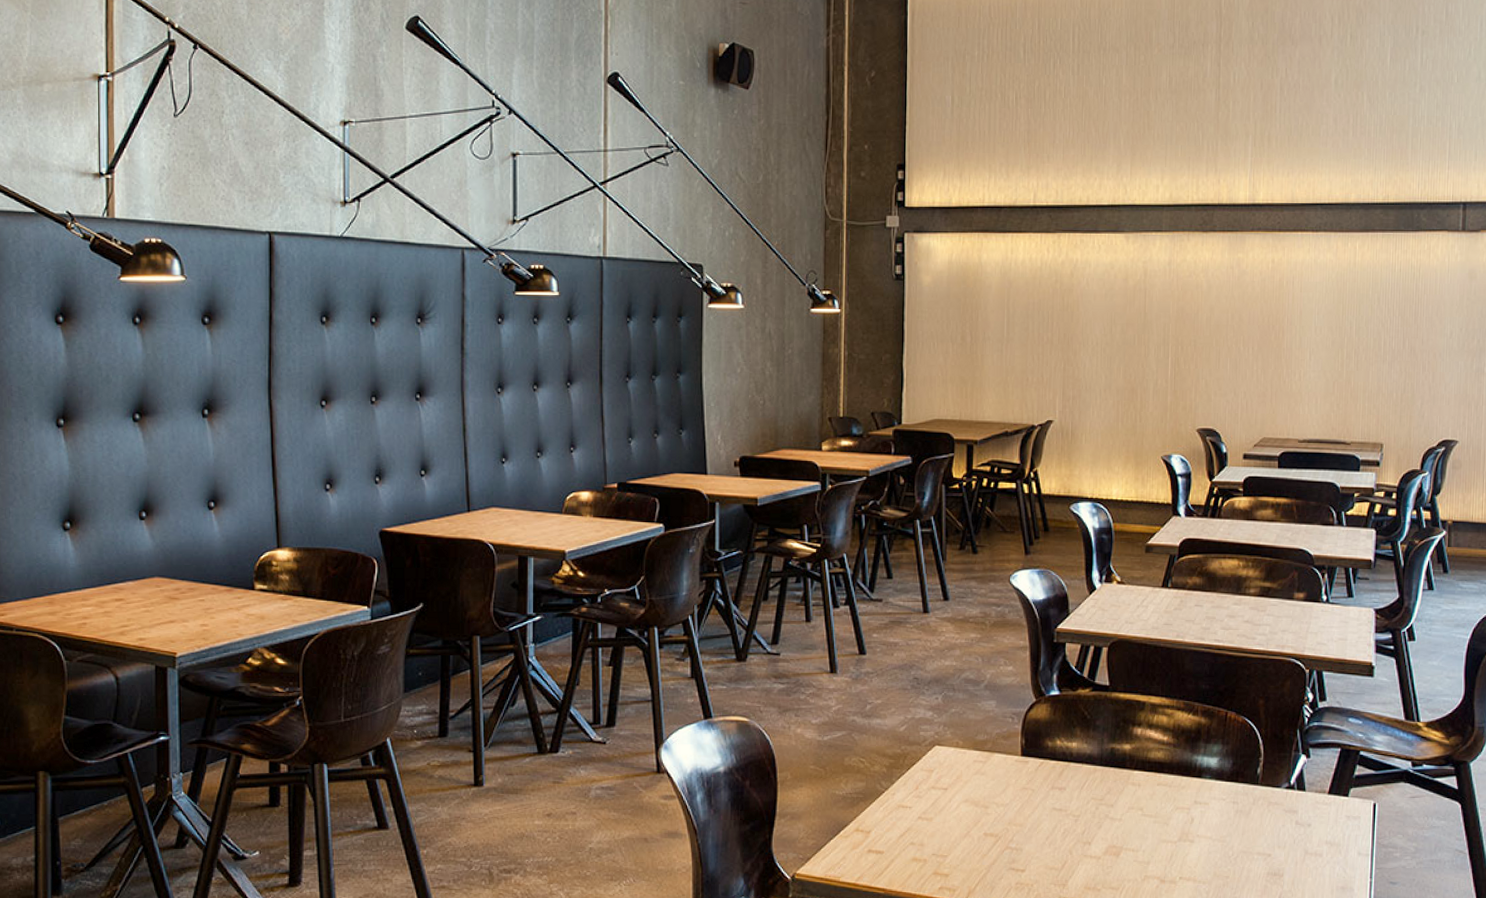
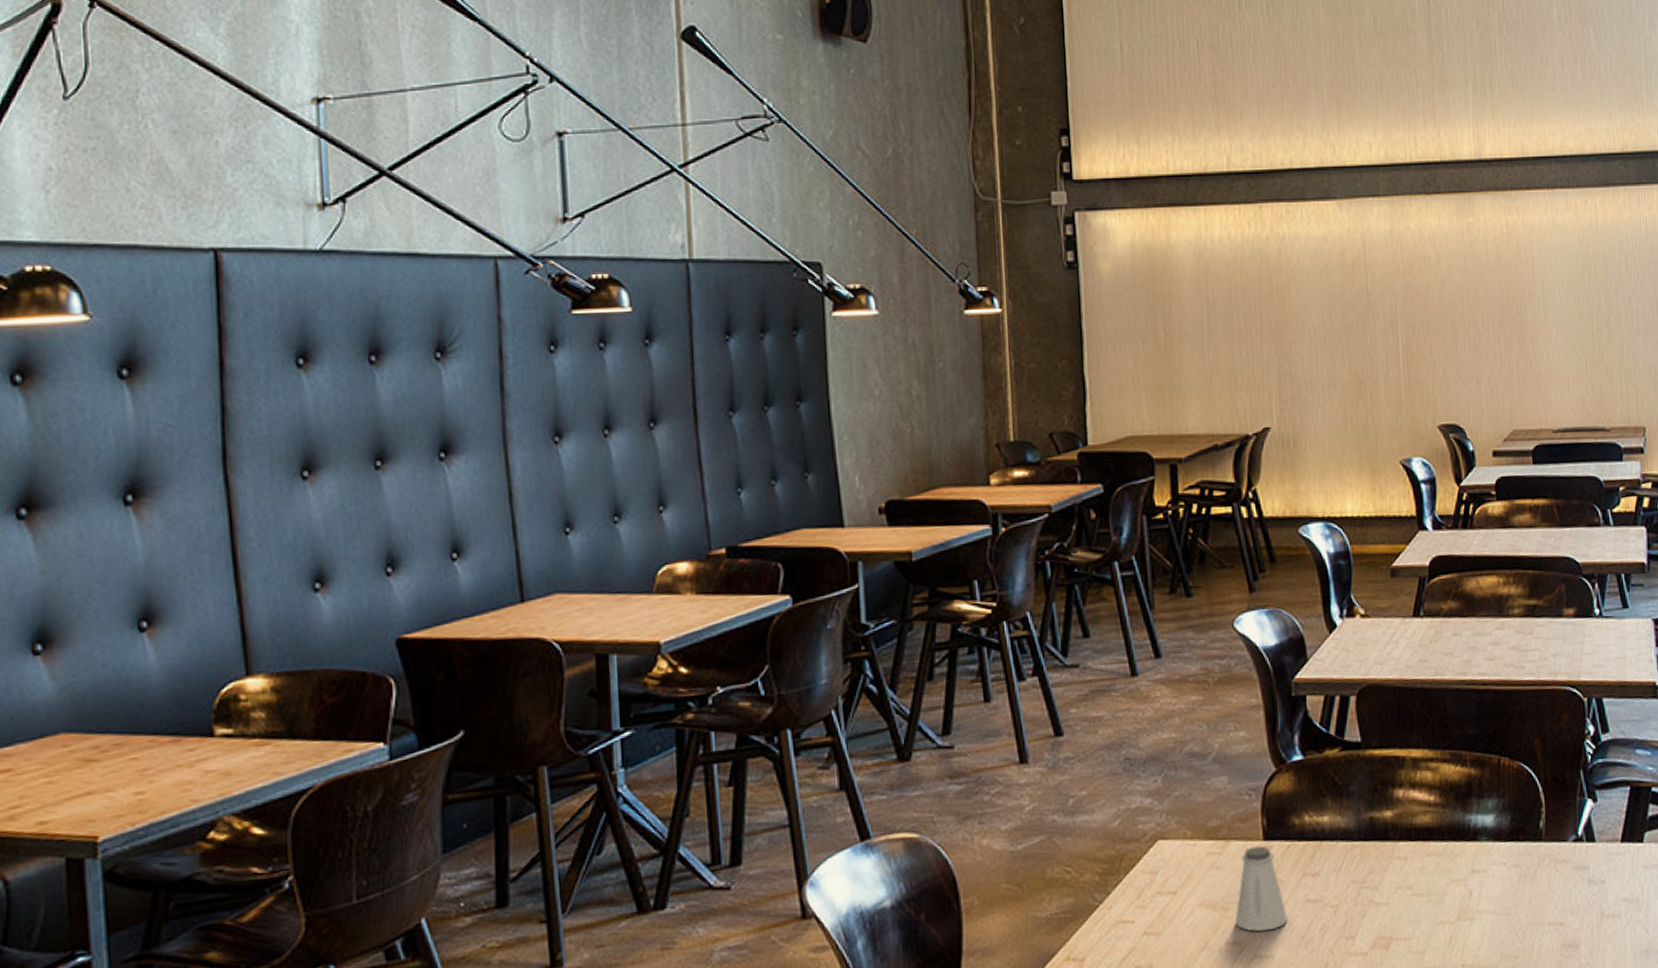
saltshaker: none [993,760,1036,829] -> present [1235,846,1288,932]

